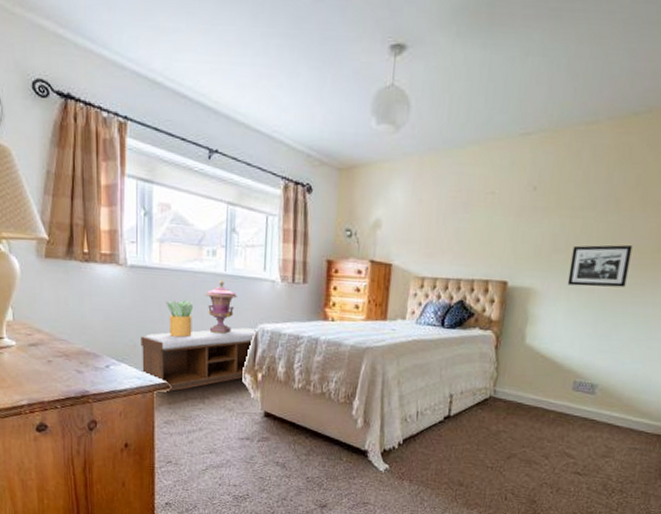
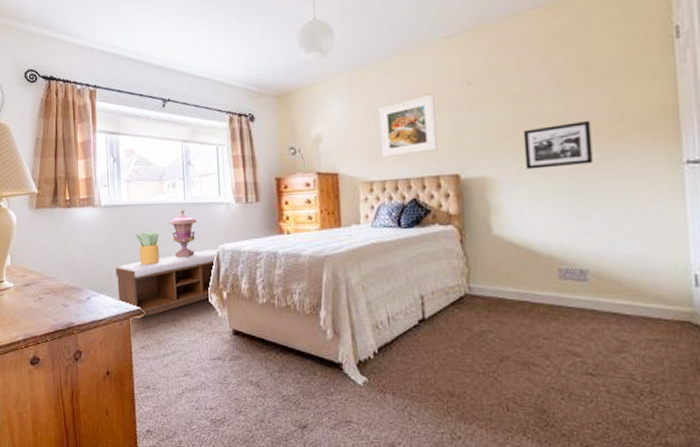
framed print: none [437,194,499,255] -> present [378,94,437,158]

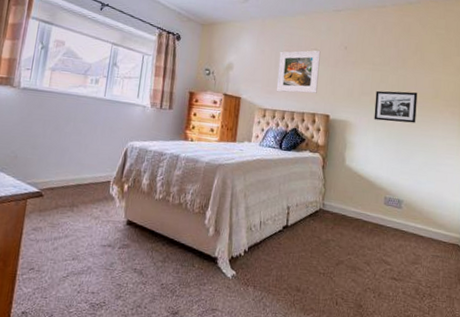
bench: present [115,249,219,318] -> none [18,144,128,200]
potted plant: present [135,230,160,265] -> none [49,118,73,151]
decorative urn: present [168,208,197,257] -> none [84,103,113,149]

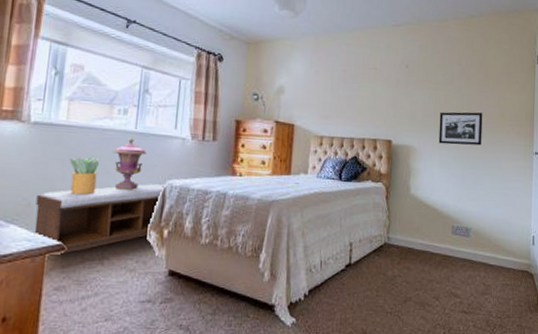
bench: none [18,144,128,200] -> present [34,184,167,255]
potted plant: none [49,118,73,151] -> present [69,156,99,195]
decorative urn: none [84,103,113,149] -> present [112,137,146,190]
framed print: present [276,50,321,94] -> none [333,69,380,118]

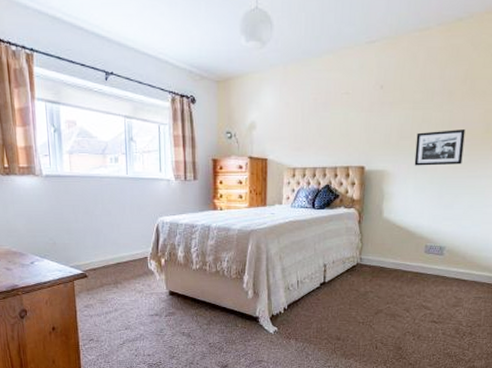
bench: present [34,184,167,255] -> none [59,221,159,281]
potted plant: present [69,156,99,195] -> none [78,201,103,233]
decorative urn: present [112,137,146,190] -> none [110,182,139,227]

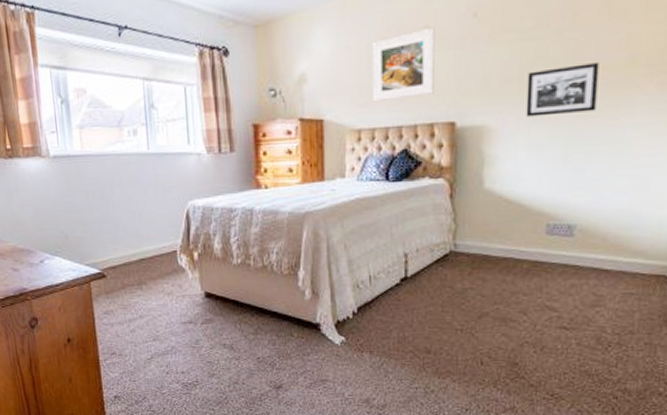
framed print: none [304,94,353,148] -> present [372,27,435,103]

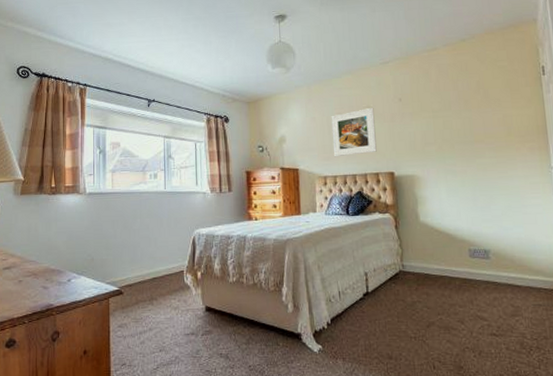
picture frame: present [526,63,599,117] -> none [440,134,491,170]

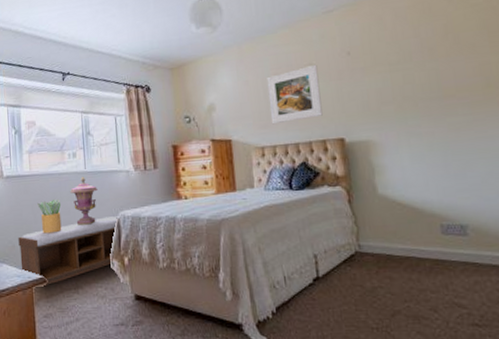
bench: none [97,234,195,298] -> present [18,216,120,287]
potted plant: none [118,216,140,248] -> present [37,199,62,234]
decorative urn: none [149,197,176,241] -> present [69,177,98,225]

